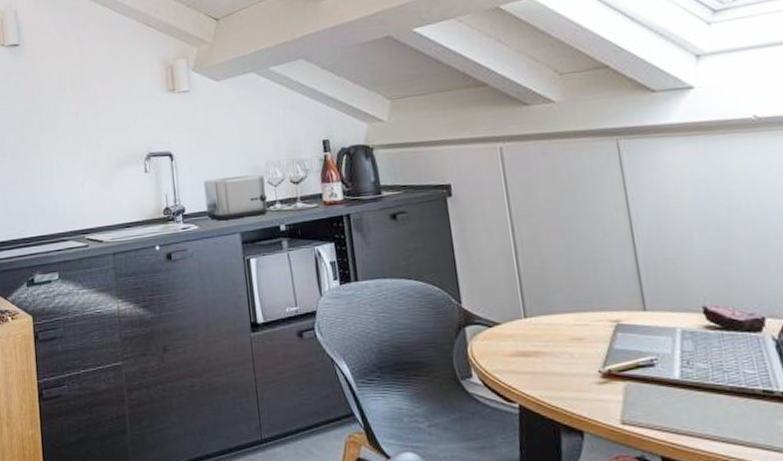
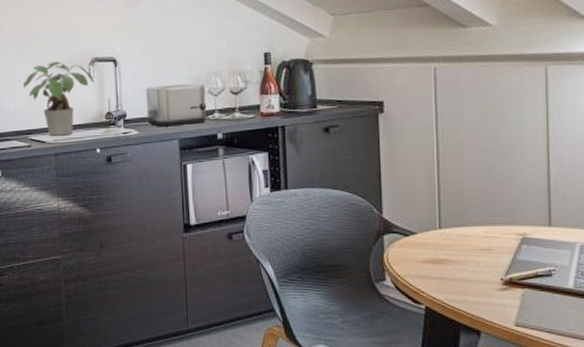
potted plant: none [78,158,151,235] -> present [22,61,95,136]

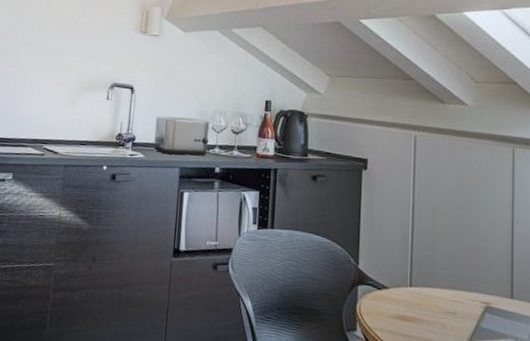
potted plant: present [22,61,95,136] -> none [46,81,111,150]

